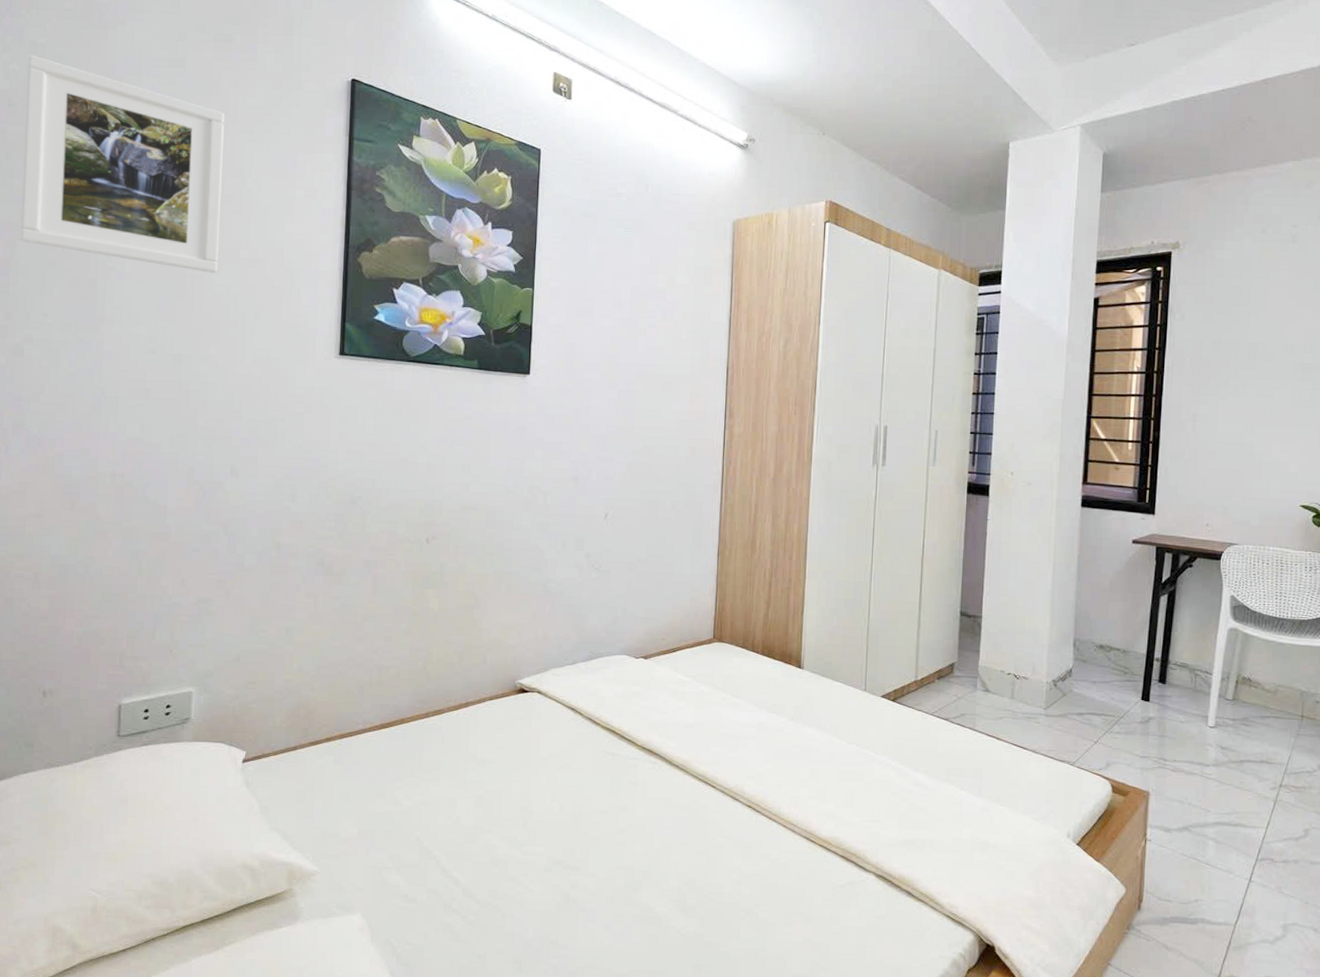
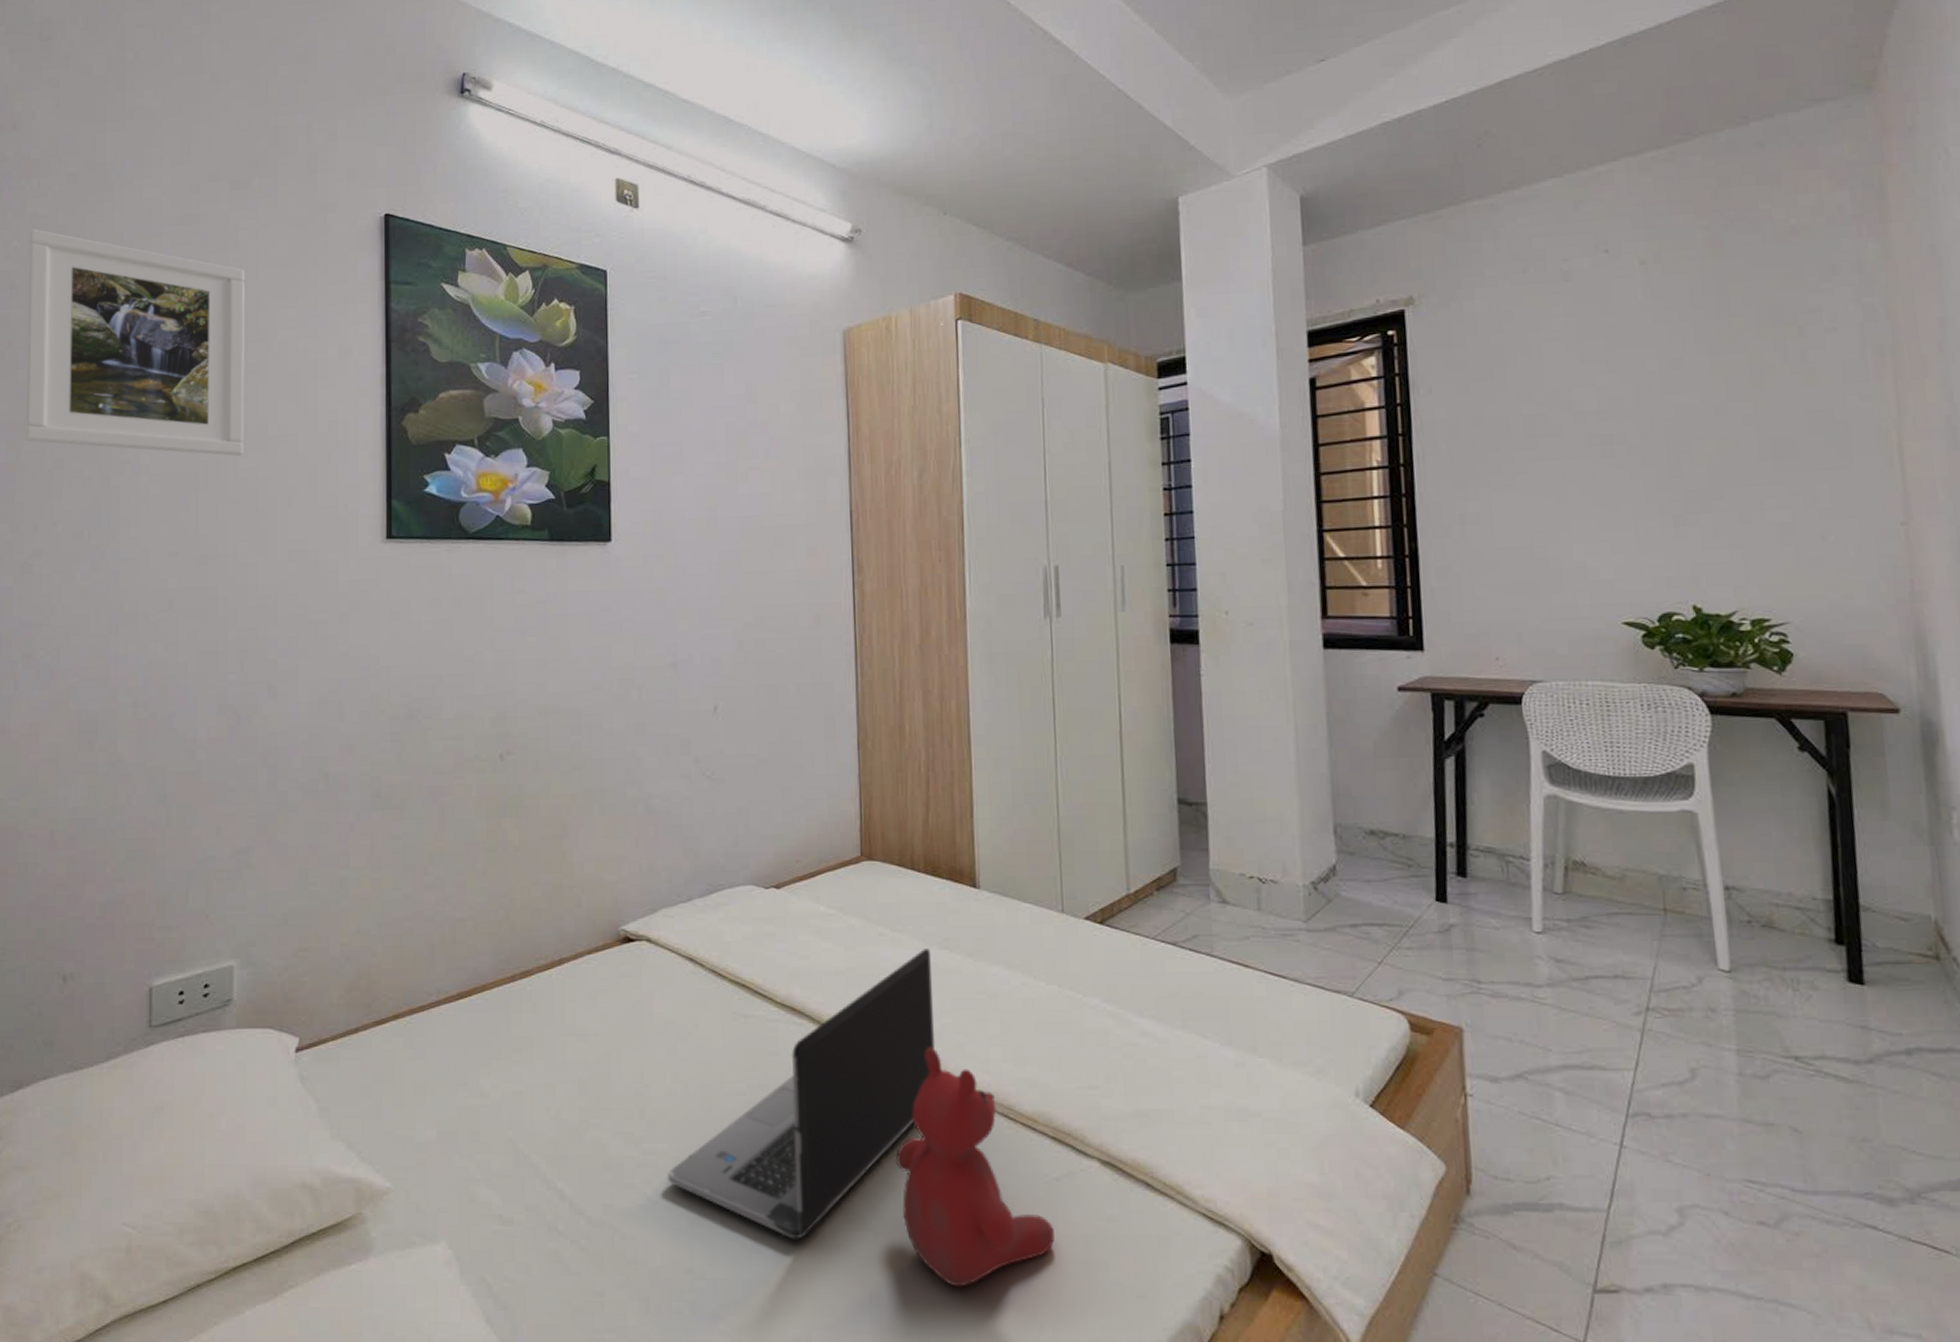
laptop computer: none [541,712,761,922] -> present [666,949,934,1240]
stuffed bear: none [722,785,836,962] -> present [896,1047,1054,1288]

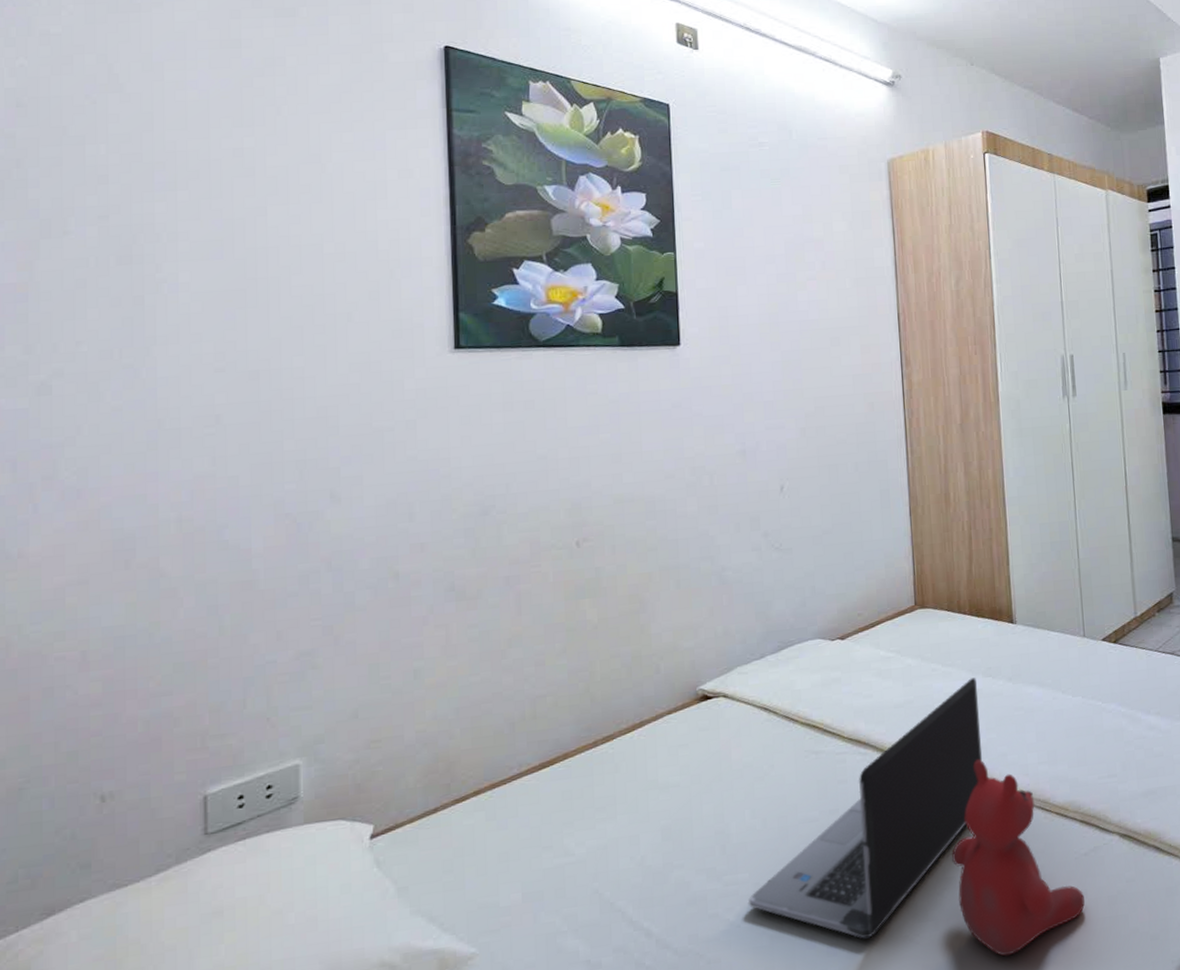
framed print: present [25,228,245,457] -> none [39,46,298,274]

